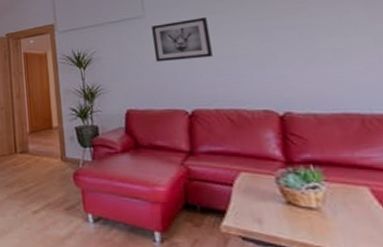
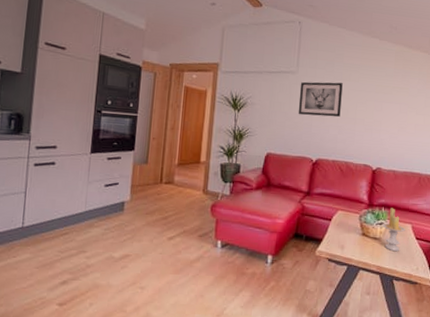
candle: none [317,164,361,228] -> present [383,208,406,252]

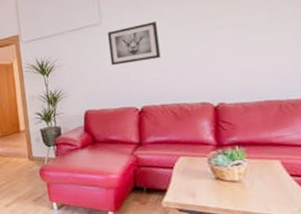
candle: present [383,208,406,252] -> none [240,144,273,194]

